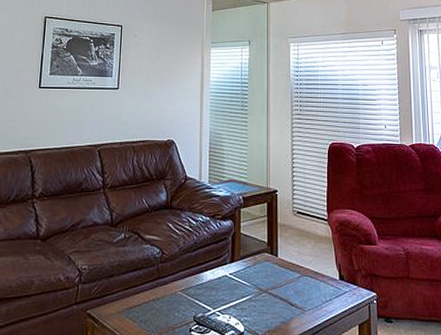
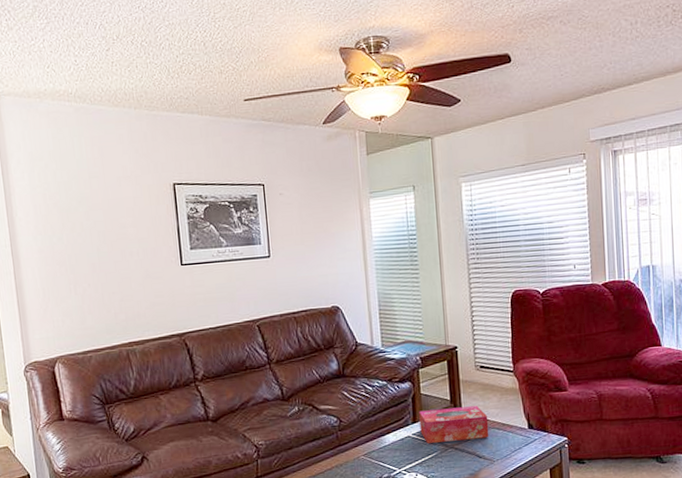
tissue box: none [237,250,302,285] -> present [419,406,489,443]

